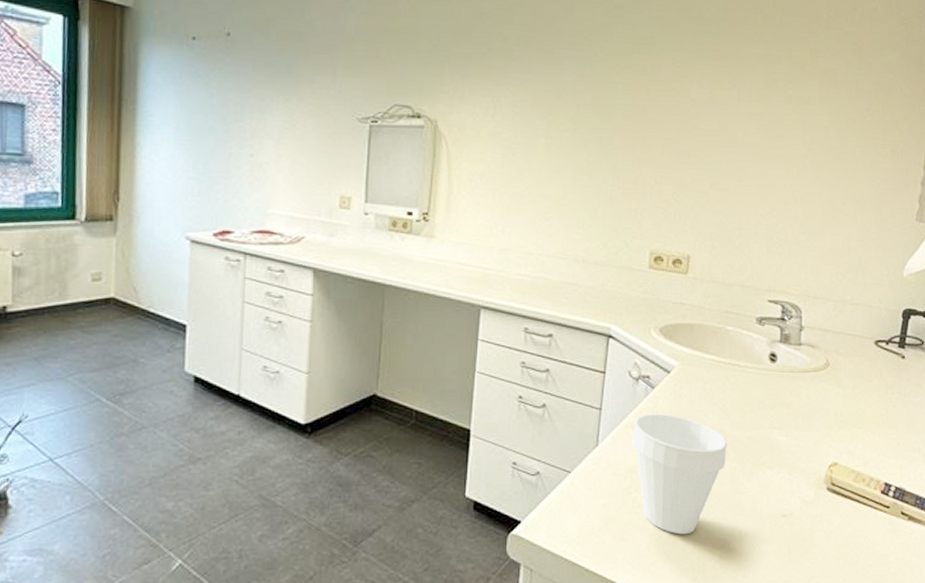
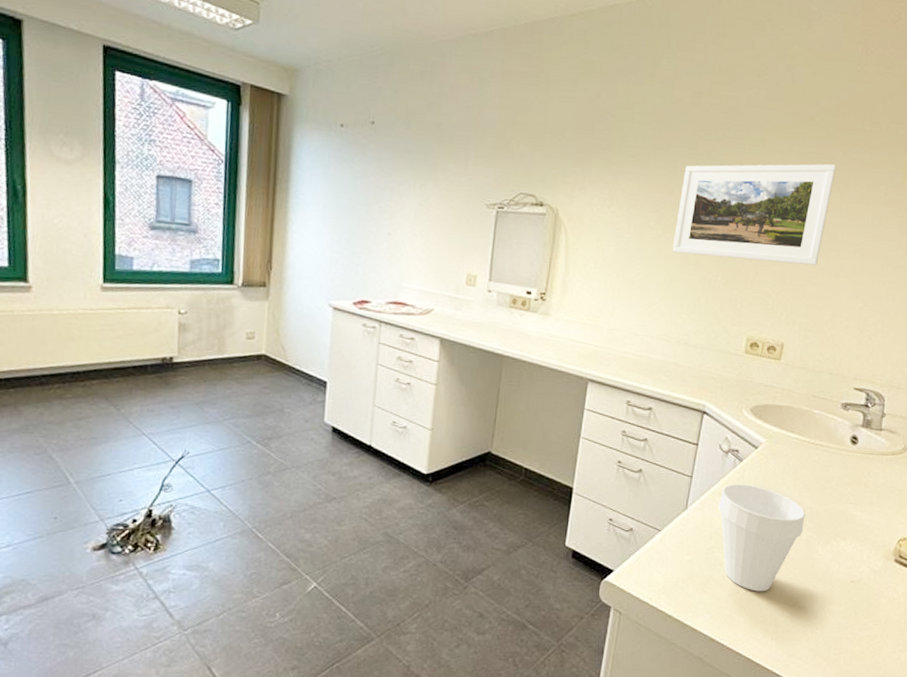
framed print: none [564,61,731,170] -> present [673,164,837,265]

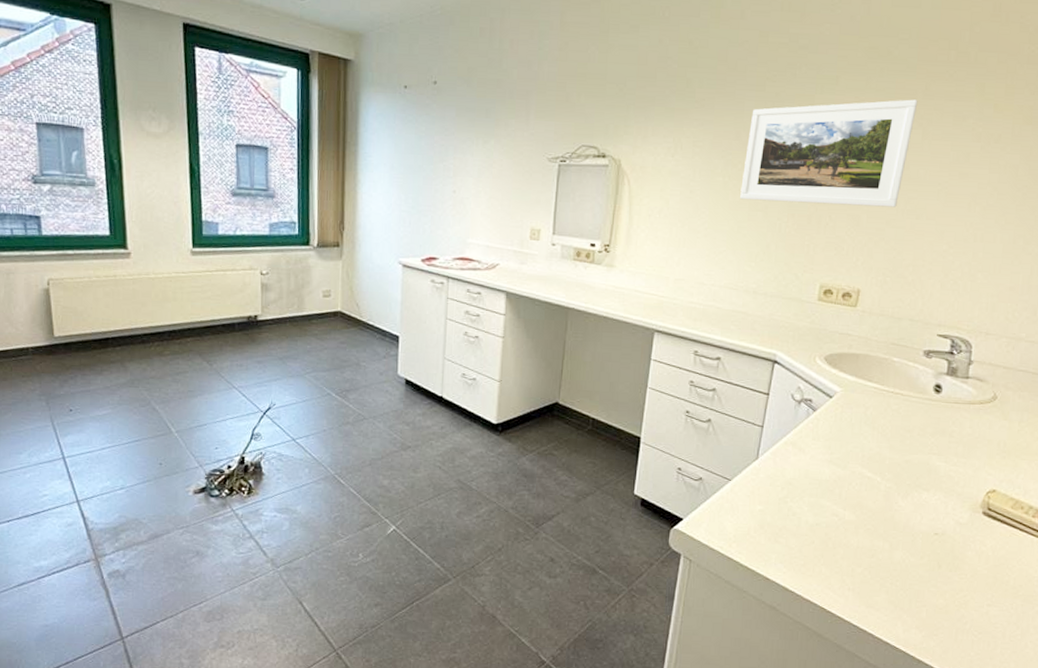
cup: present [718,484,806,592] -> none [791,434,885,543]

